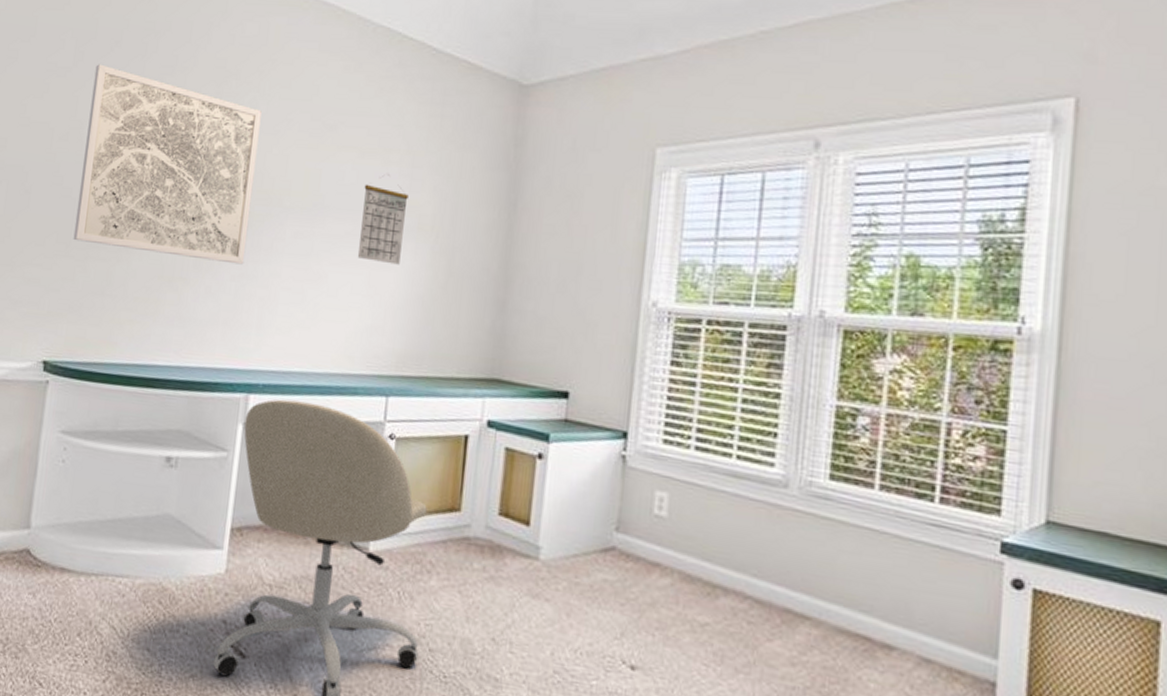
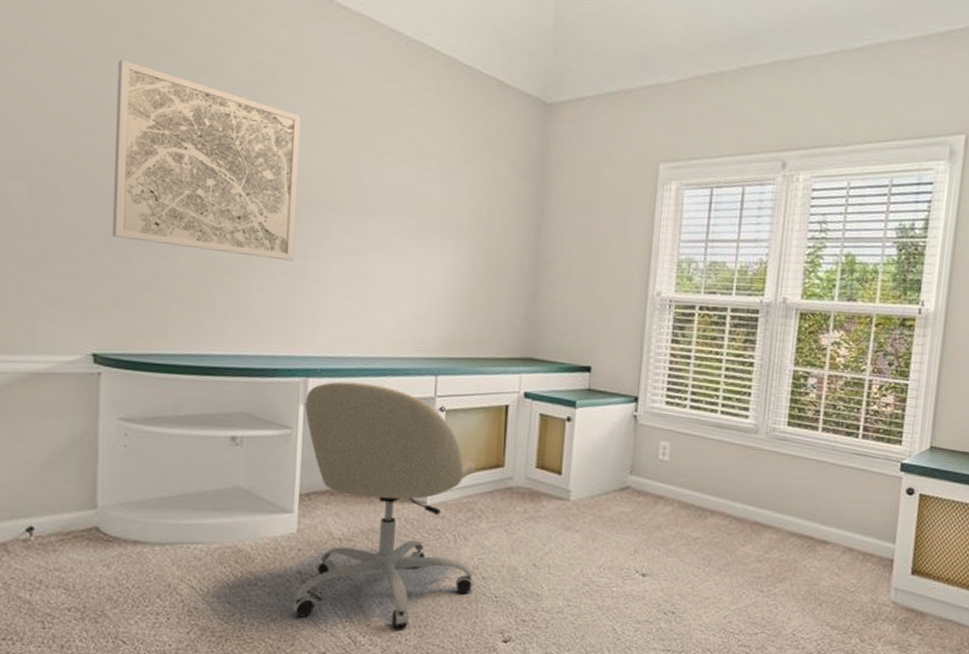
calendar: present [357,174,408,265] -> none [402,180,447,262]

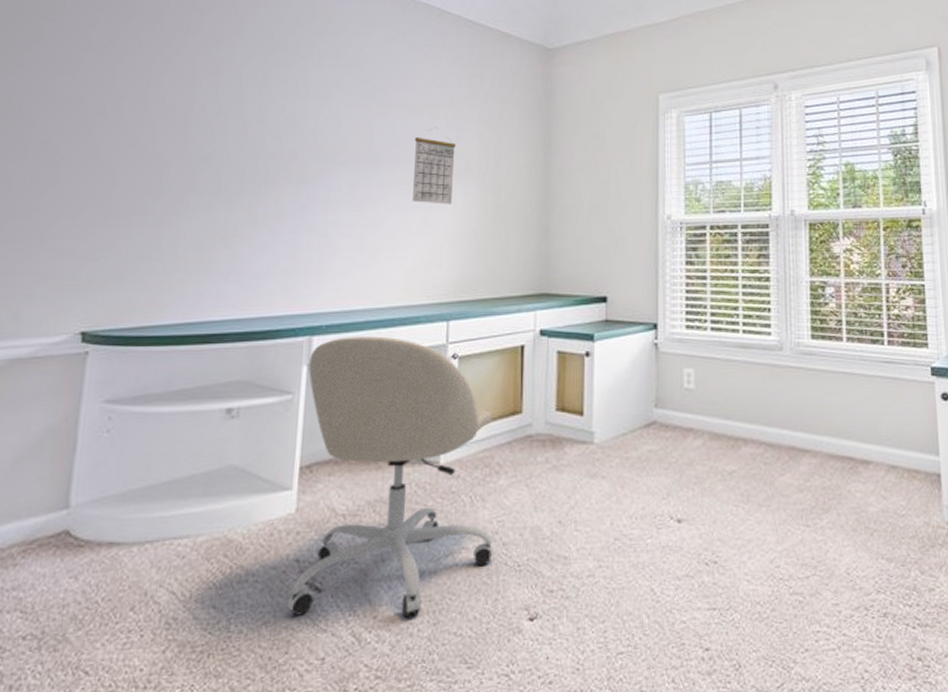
wall art: present [112,59,301,261] -> none [113,40,312,217]
calendar: none [402,180,447,262] -> present [411,127,456,204]

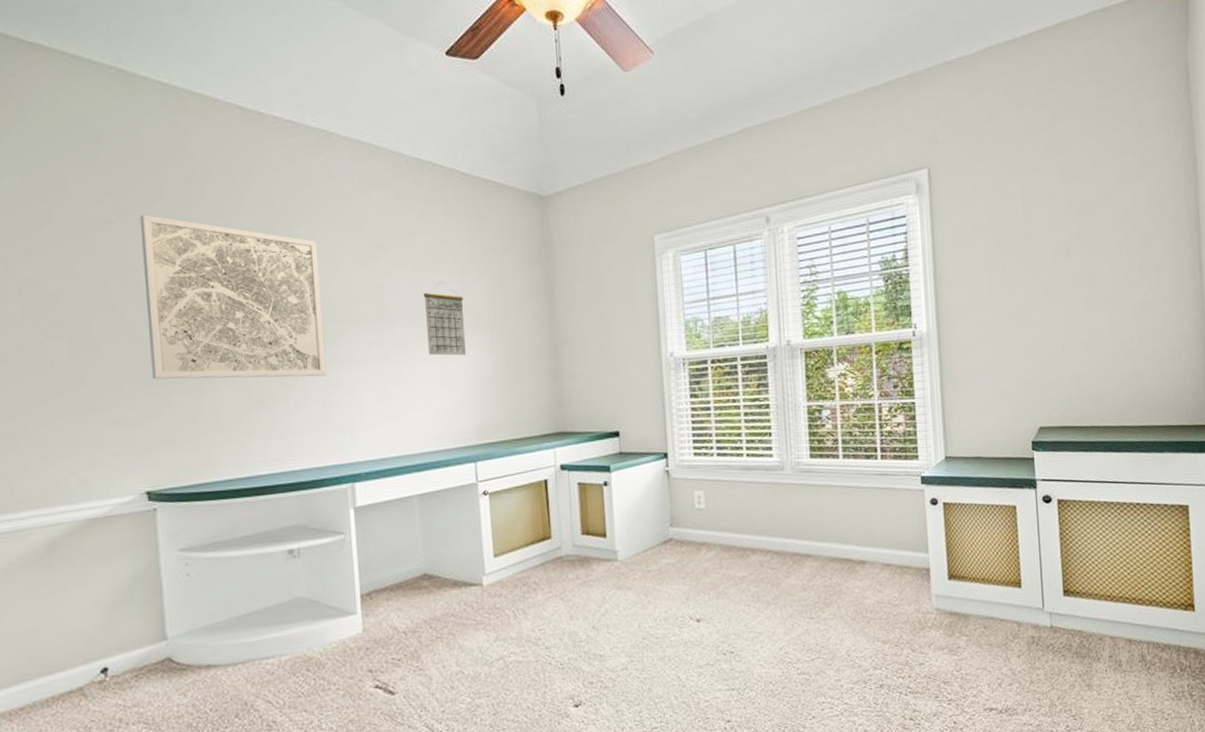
wall art: none [113,40,312,217] -> present [140,214,327,380]
office chair: present [286,336,493,618] -> none [355,479,538,714]

